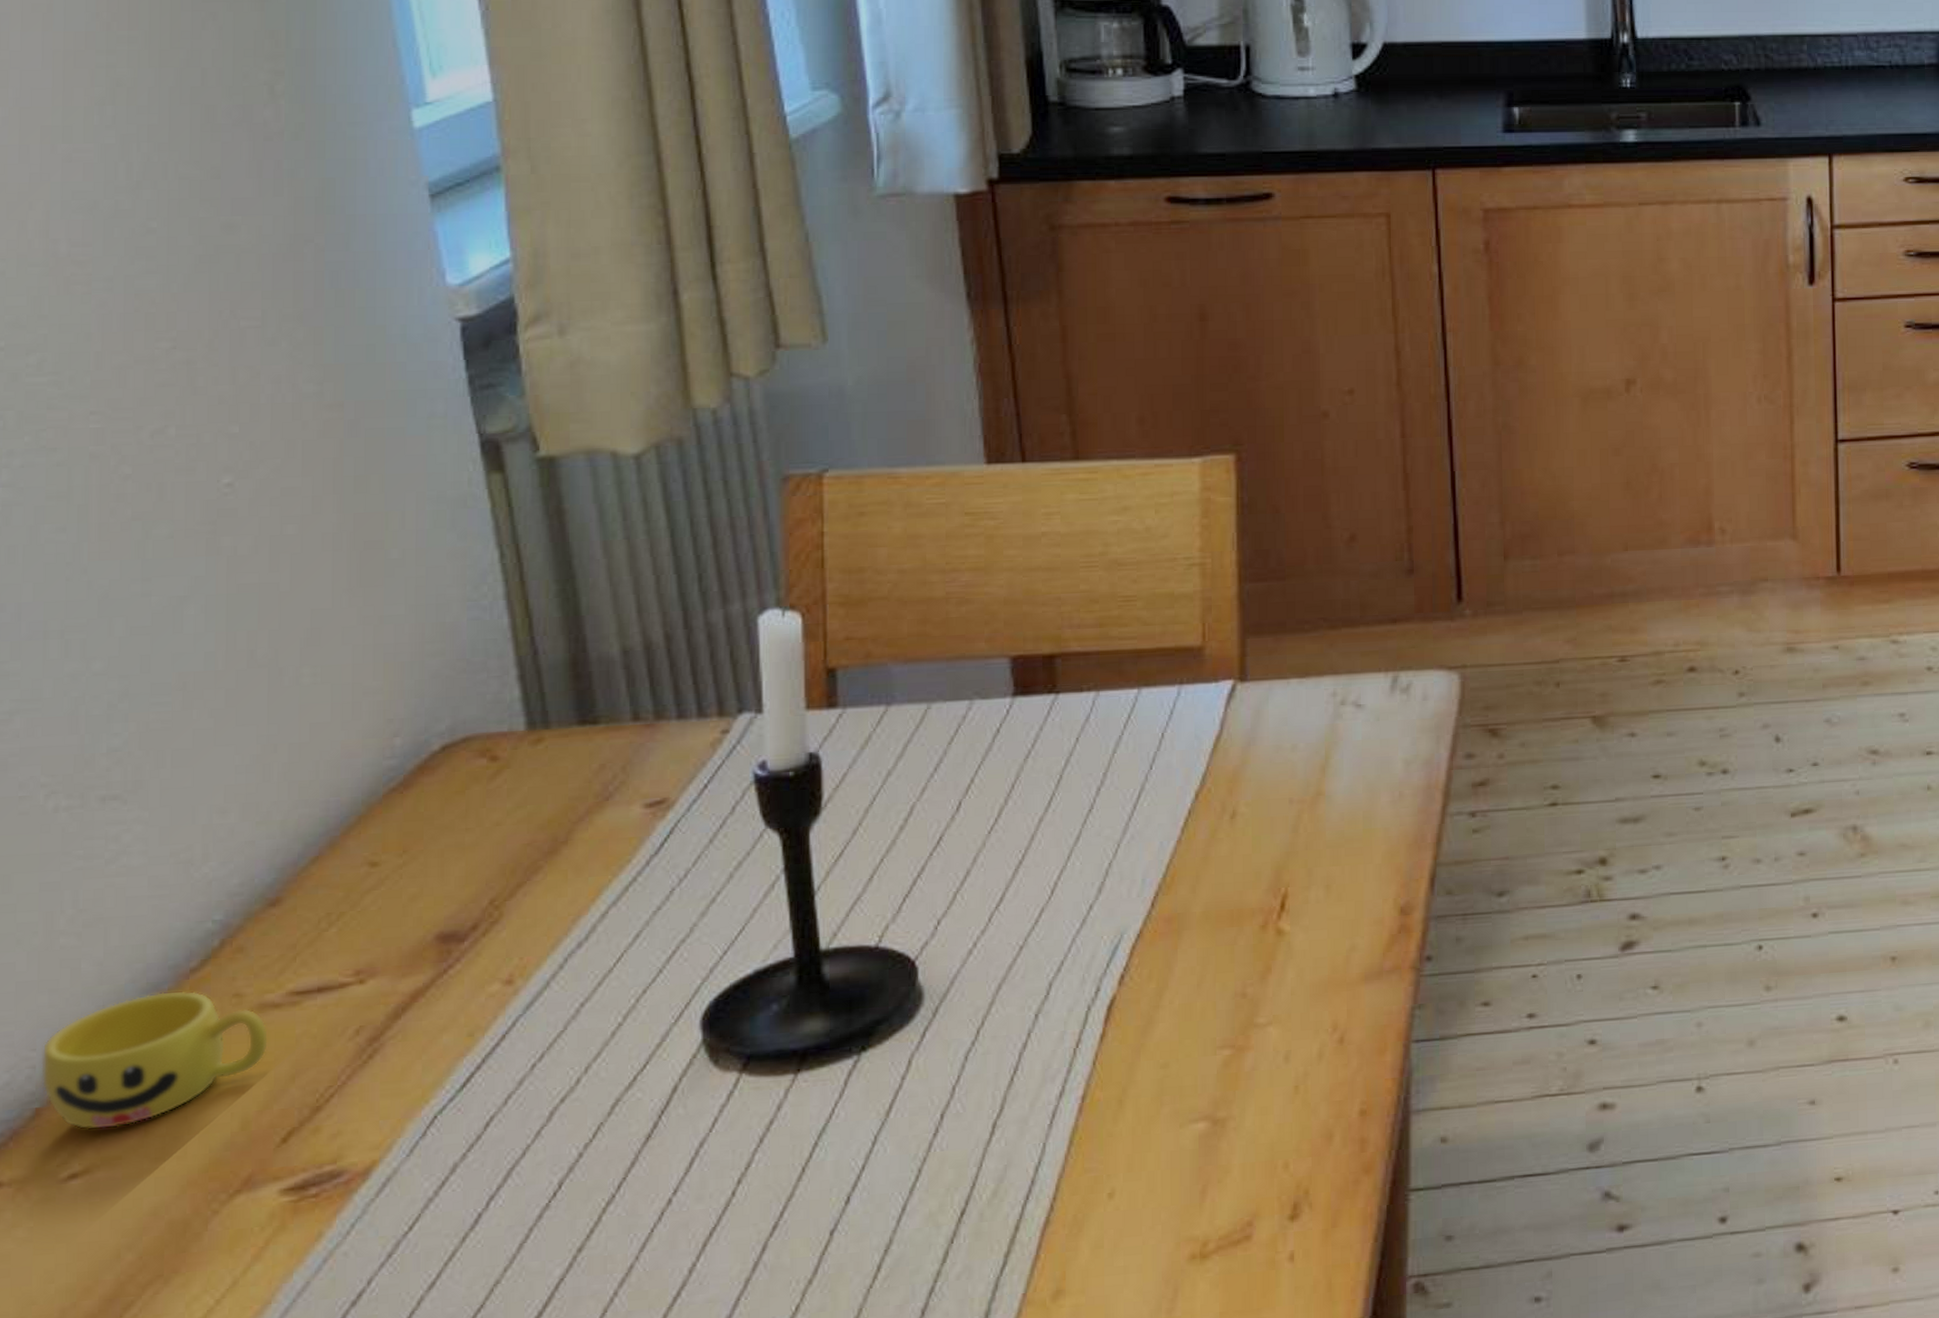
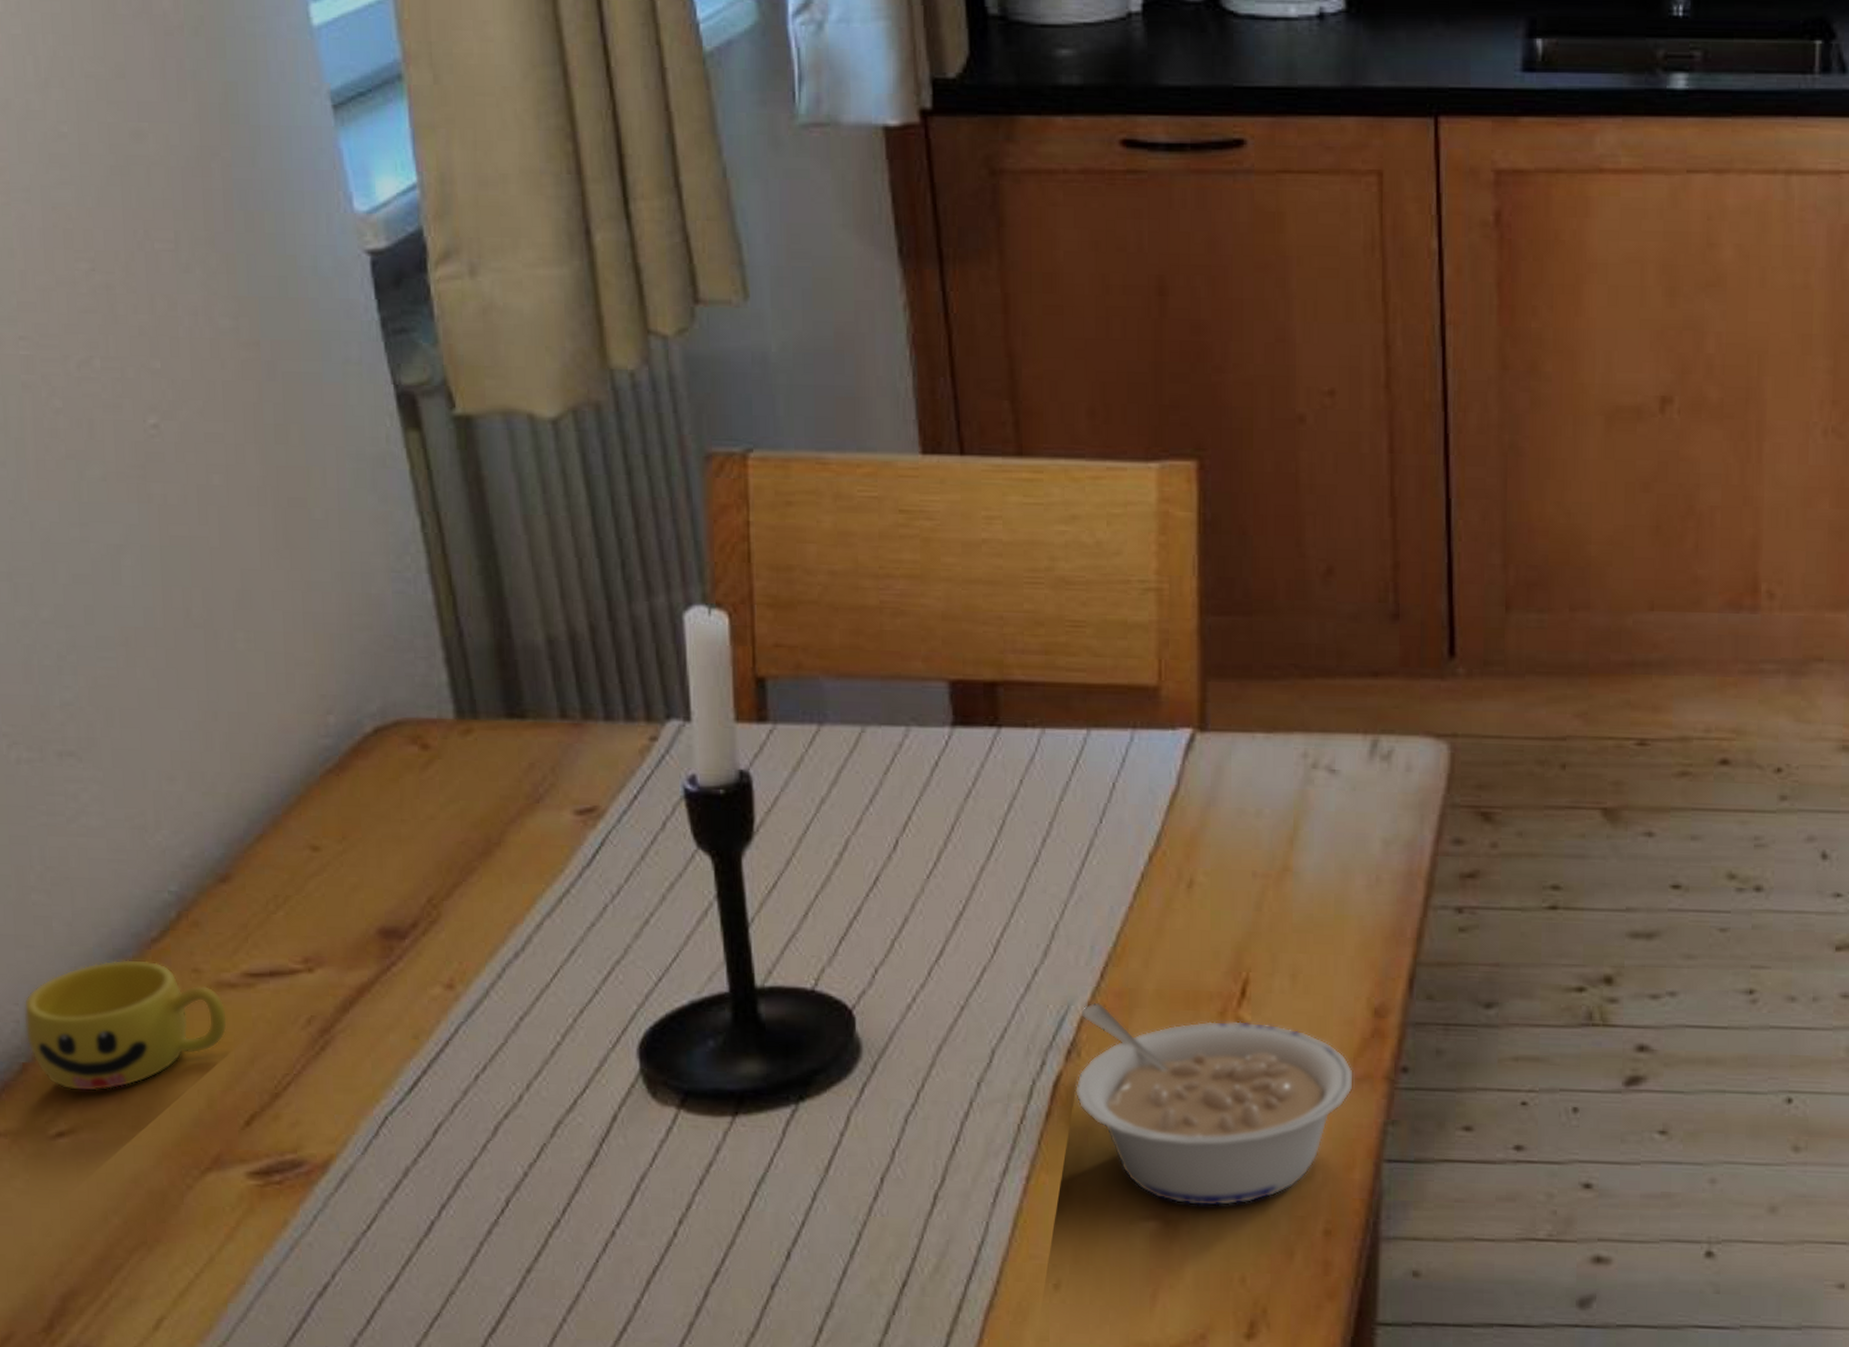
legume: none [1127,928,1384,1104] -> present [1074,1002,1355,1207]

